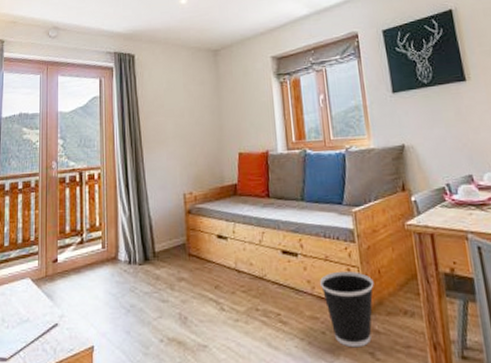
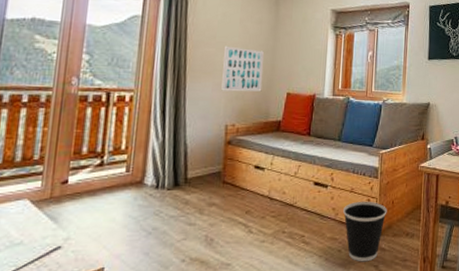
wall art: none [172,111,214,159] -> present [221,45,265,92]

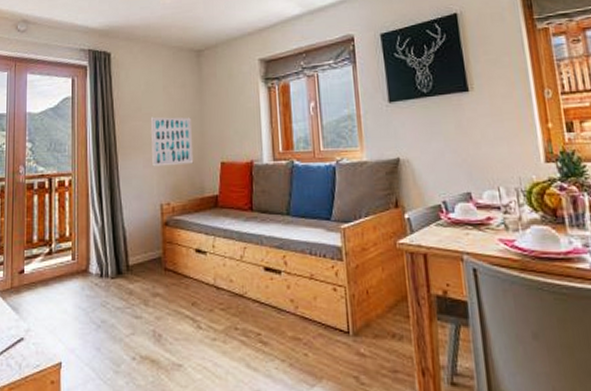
wastebasket: present [343,201,387,262] -> none [304,290,362,371]

